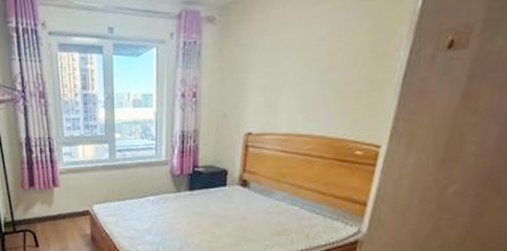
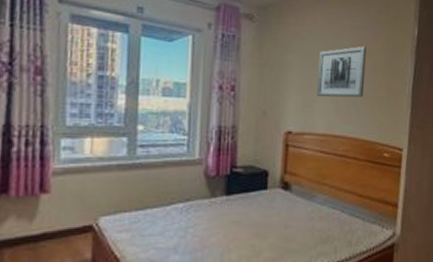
wall art: none [281,31,345,96] -> present [317,46,366,98]

